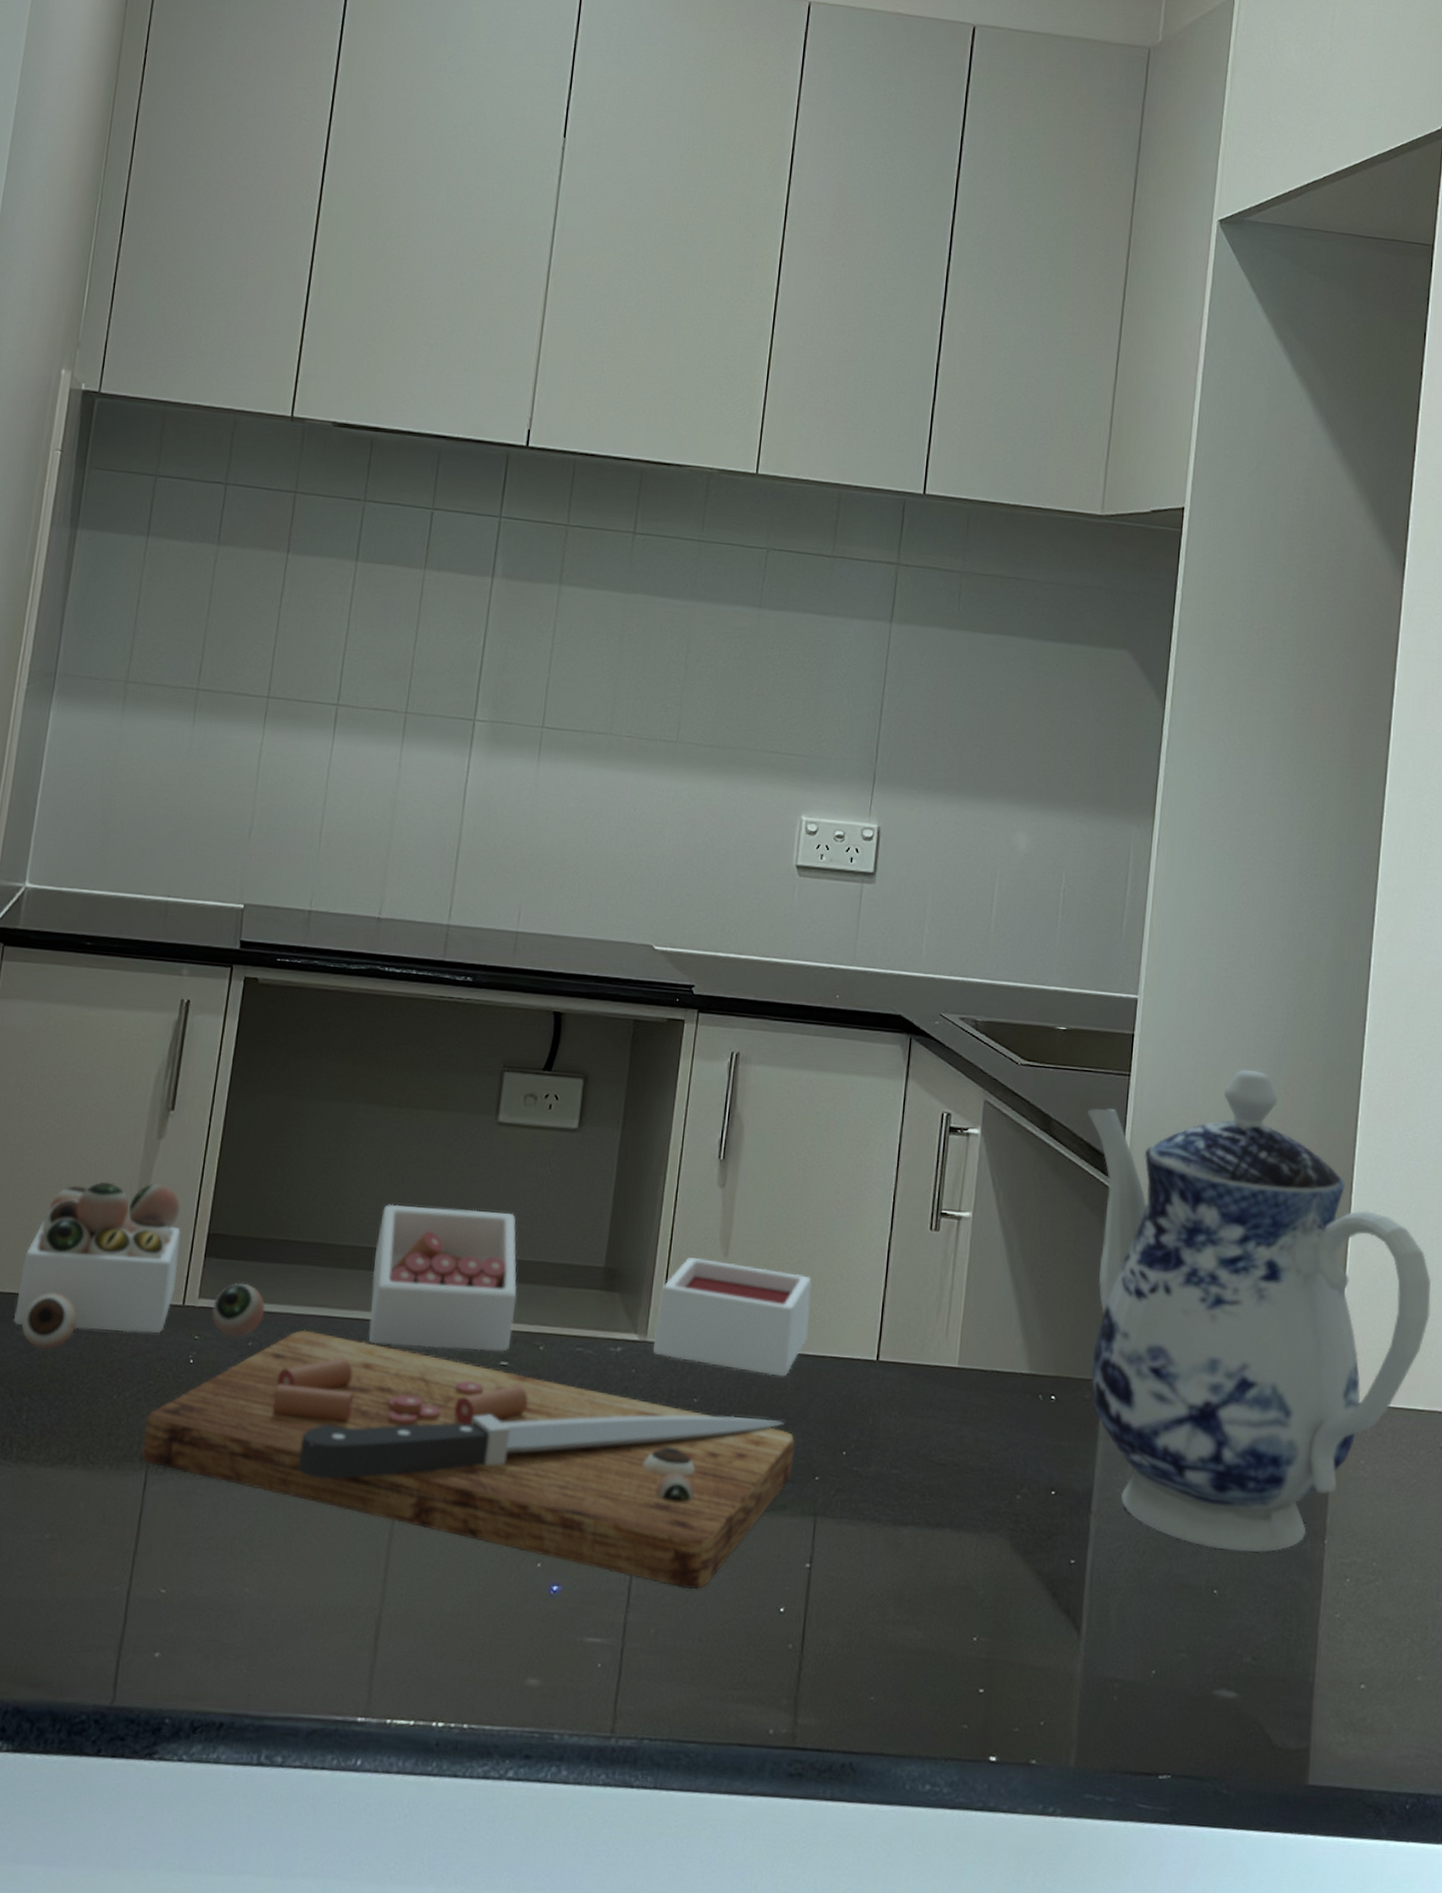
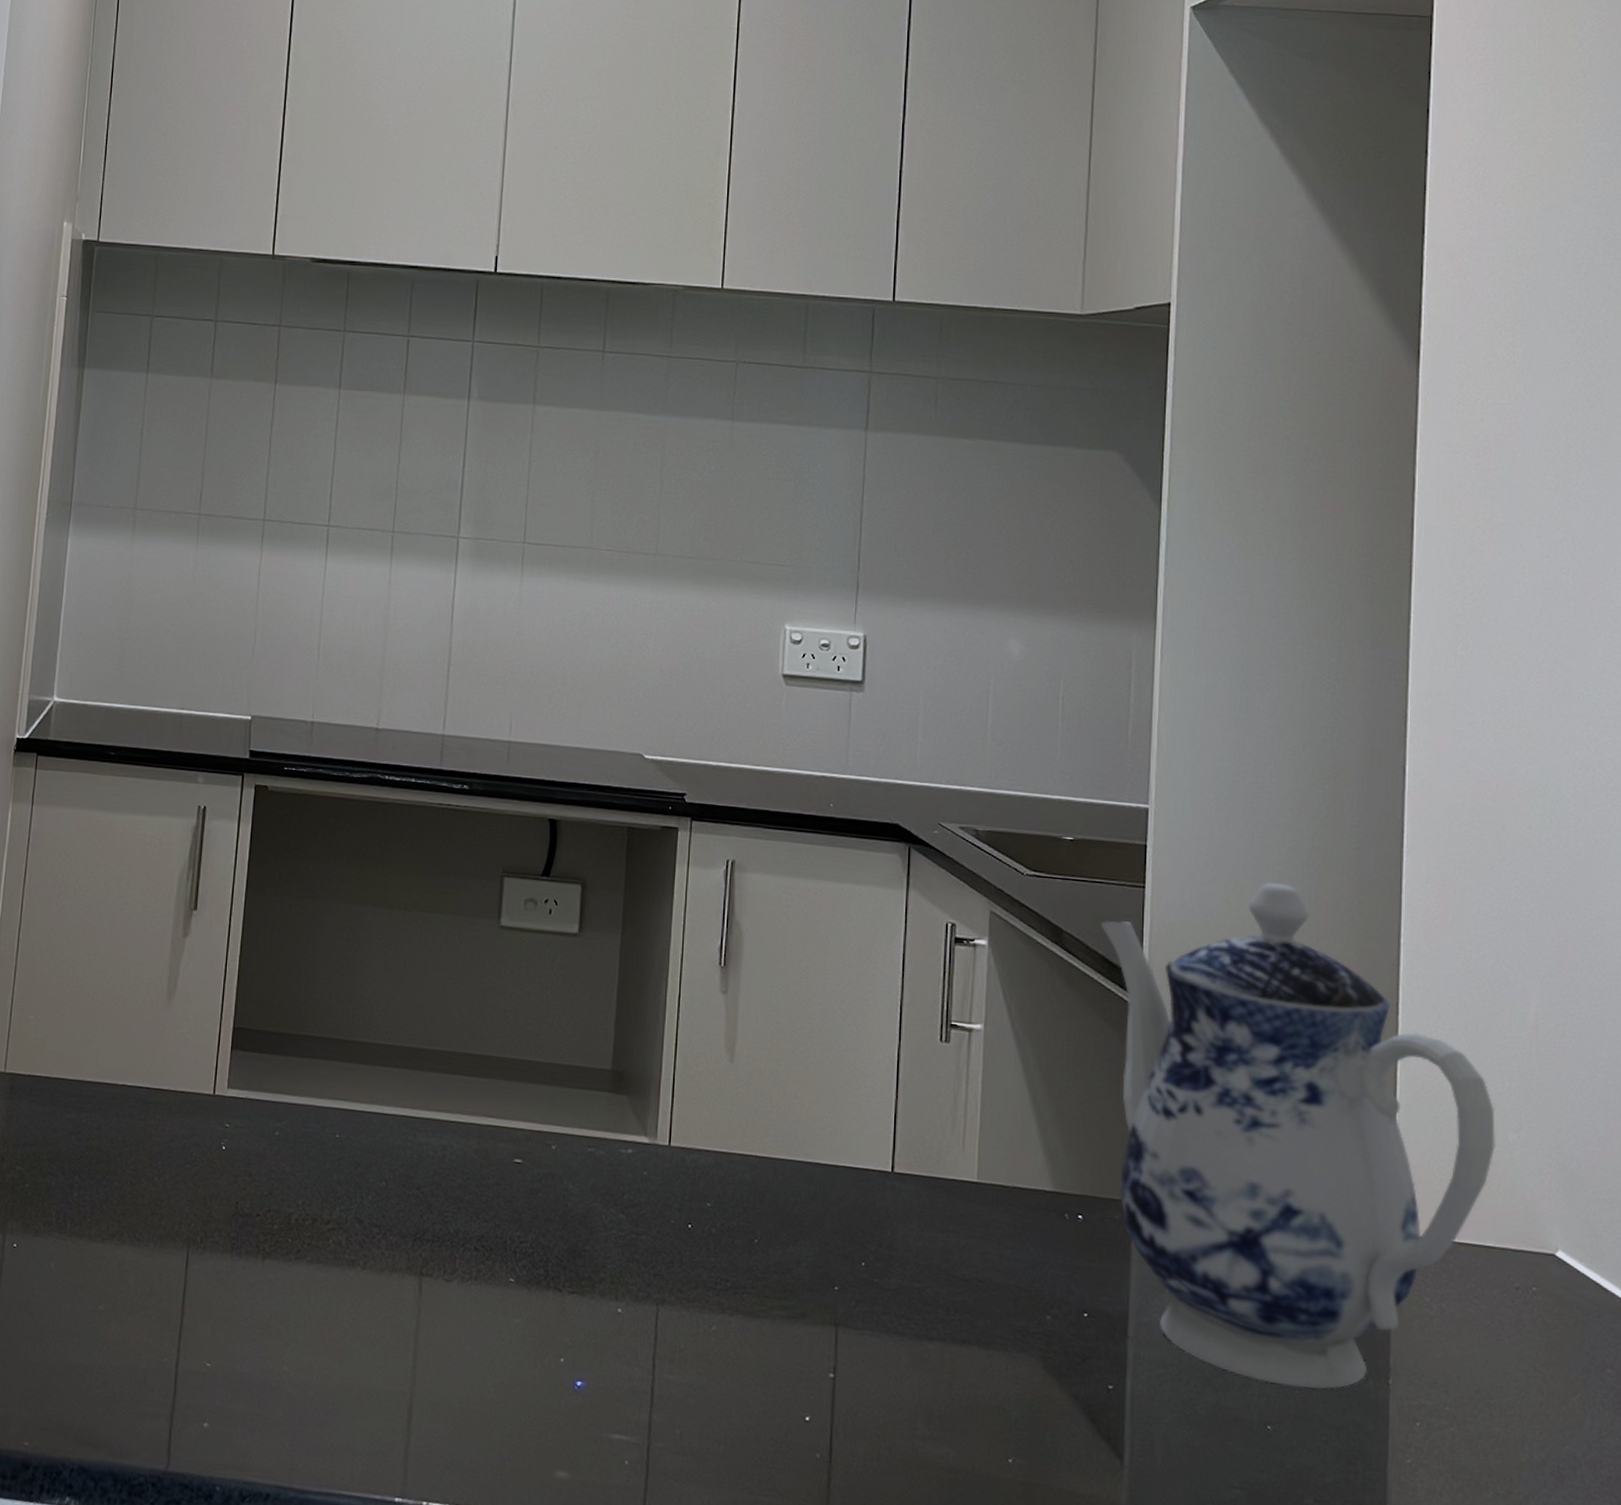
cutting board: present [13,1181,812,1590] -> none [61,976,821,1393]

